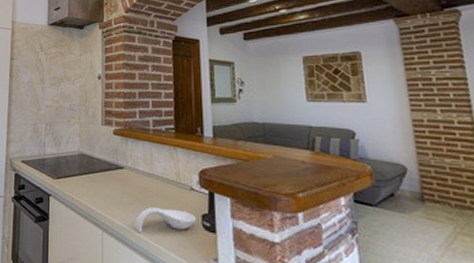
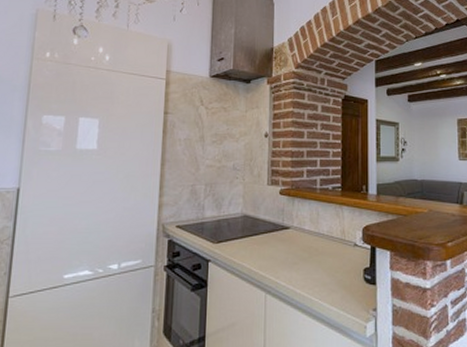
spoon rest: present [135,207,197,234] -> none [299,265,359,292]

